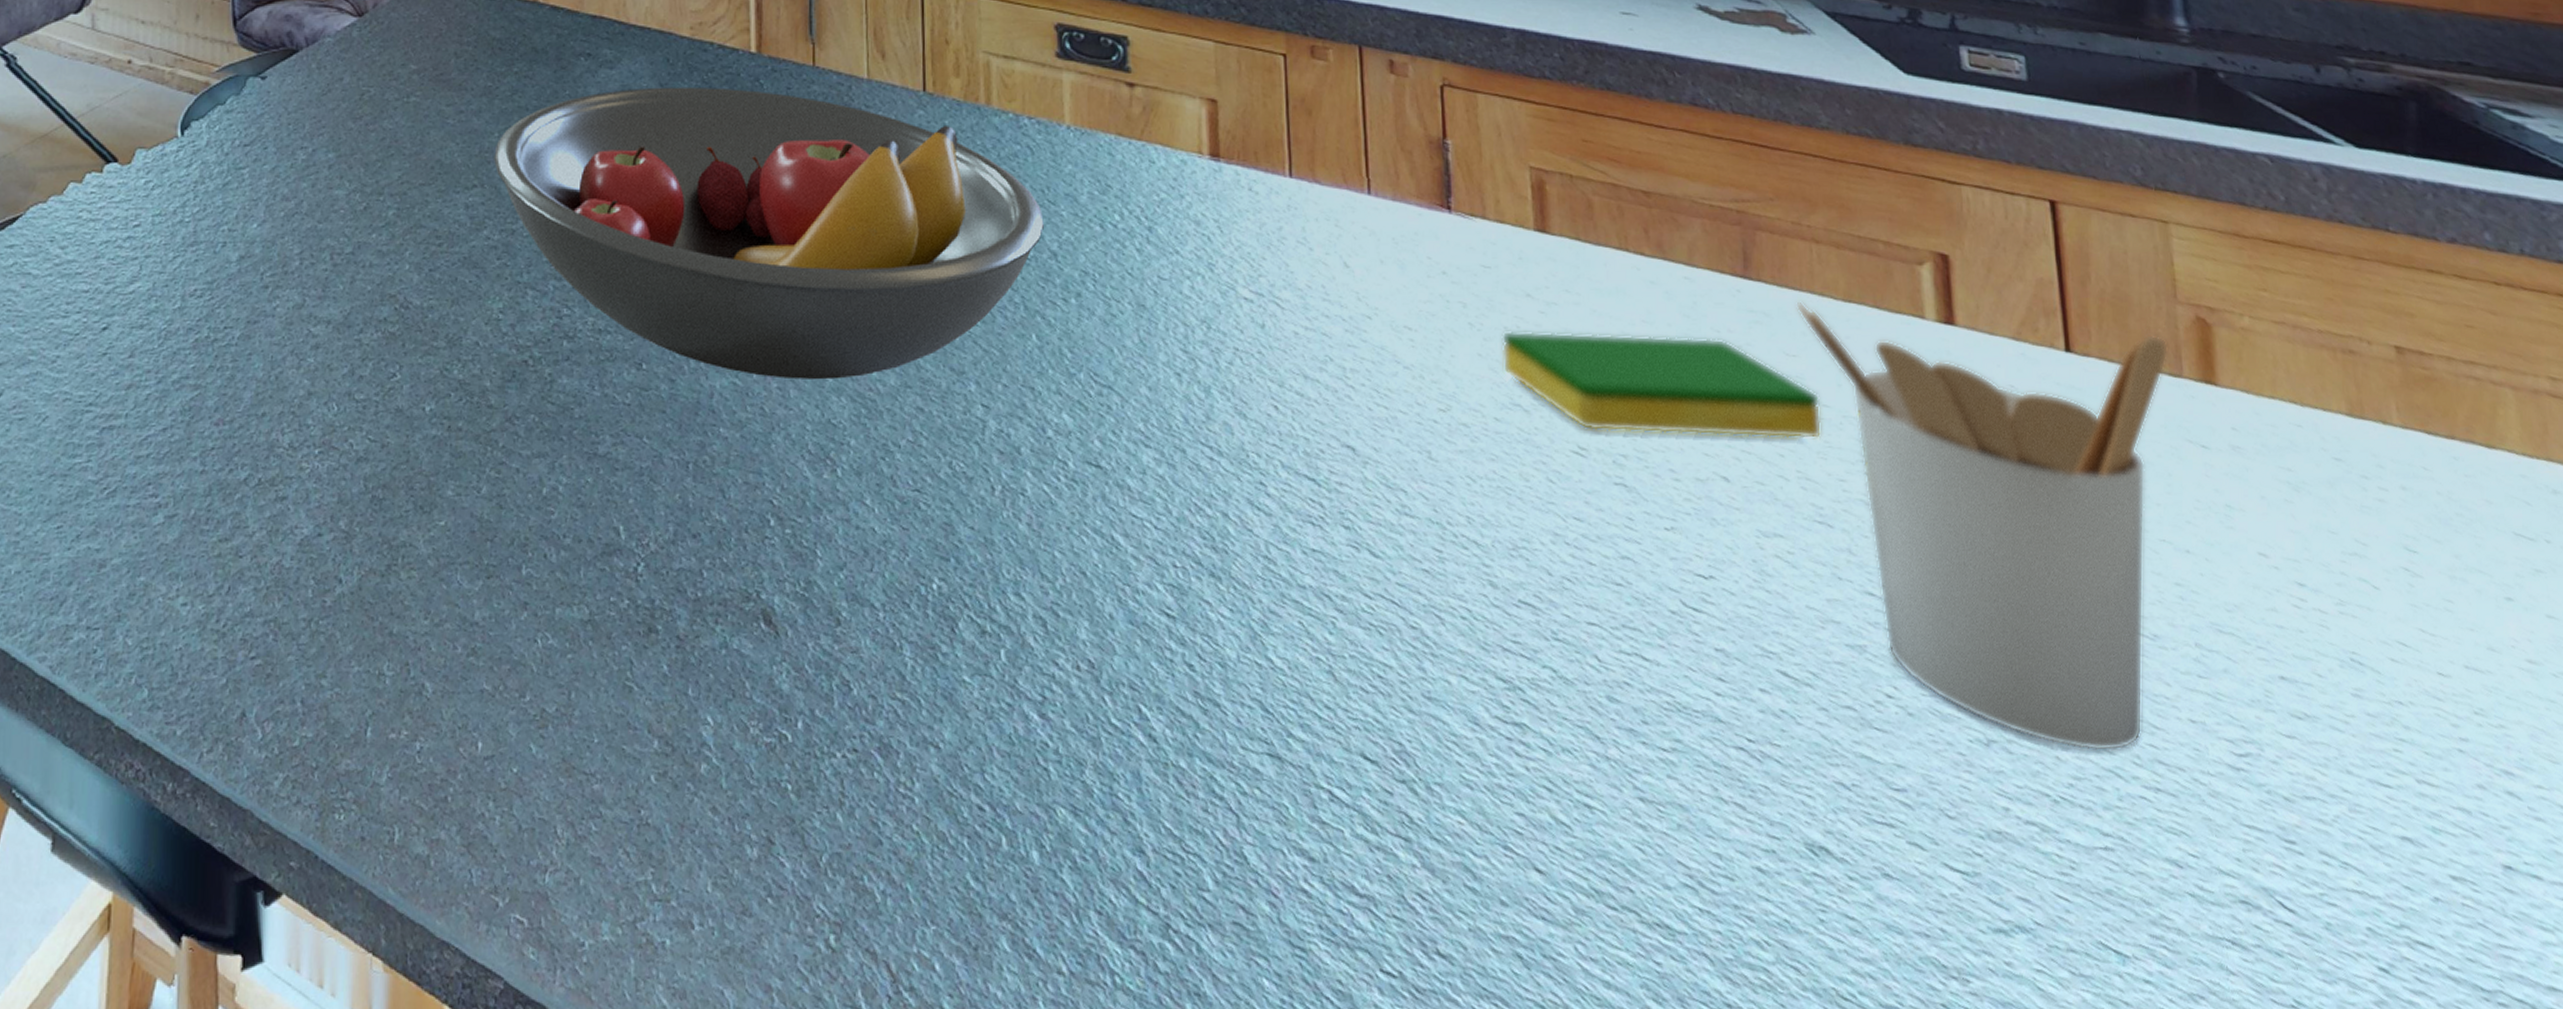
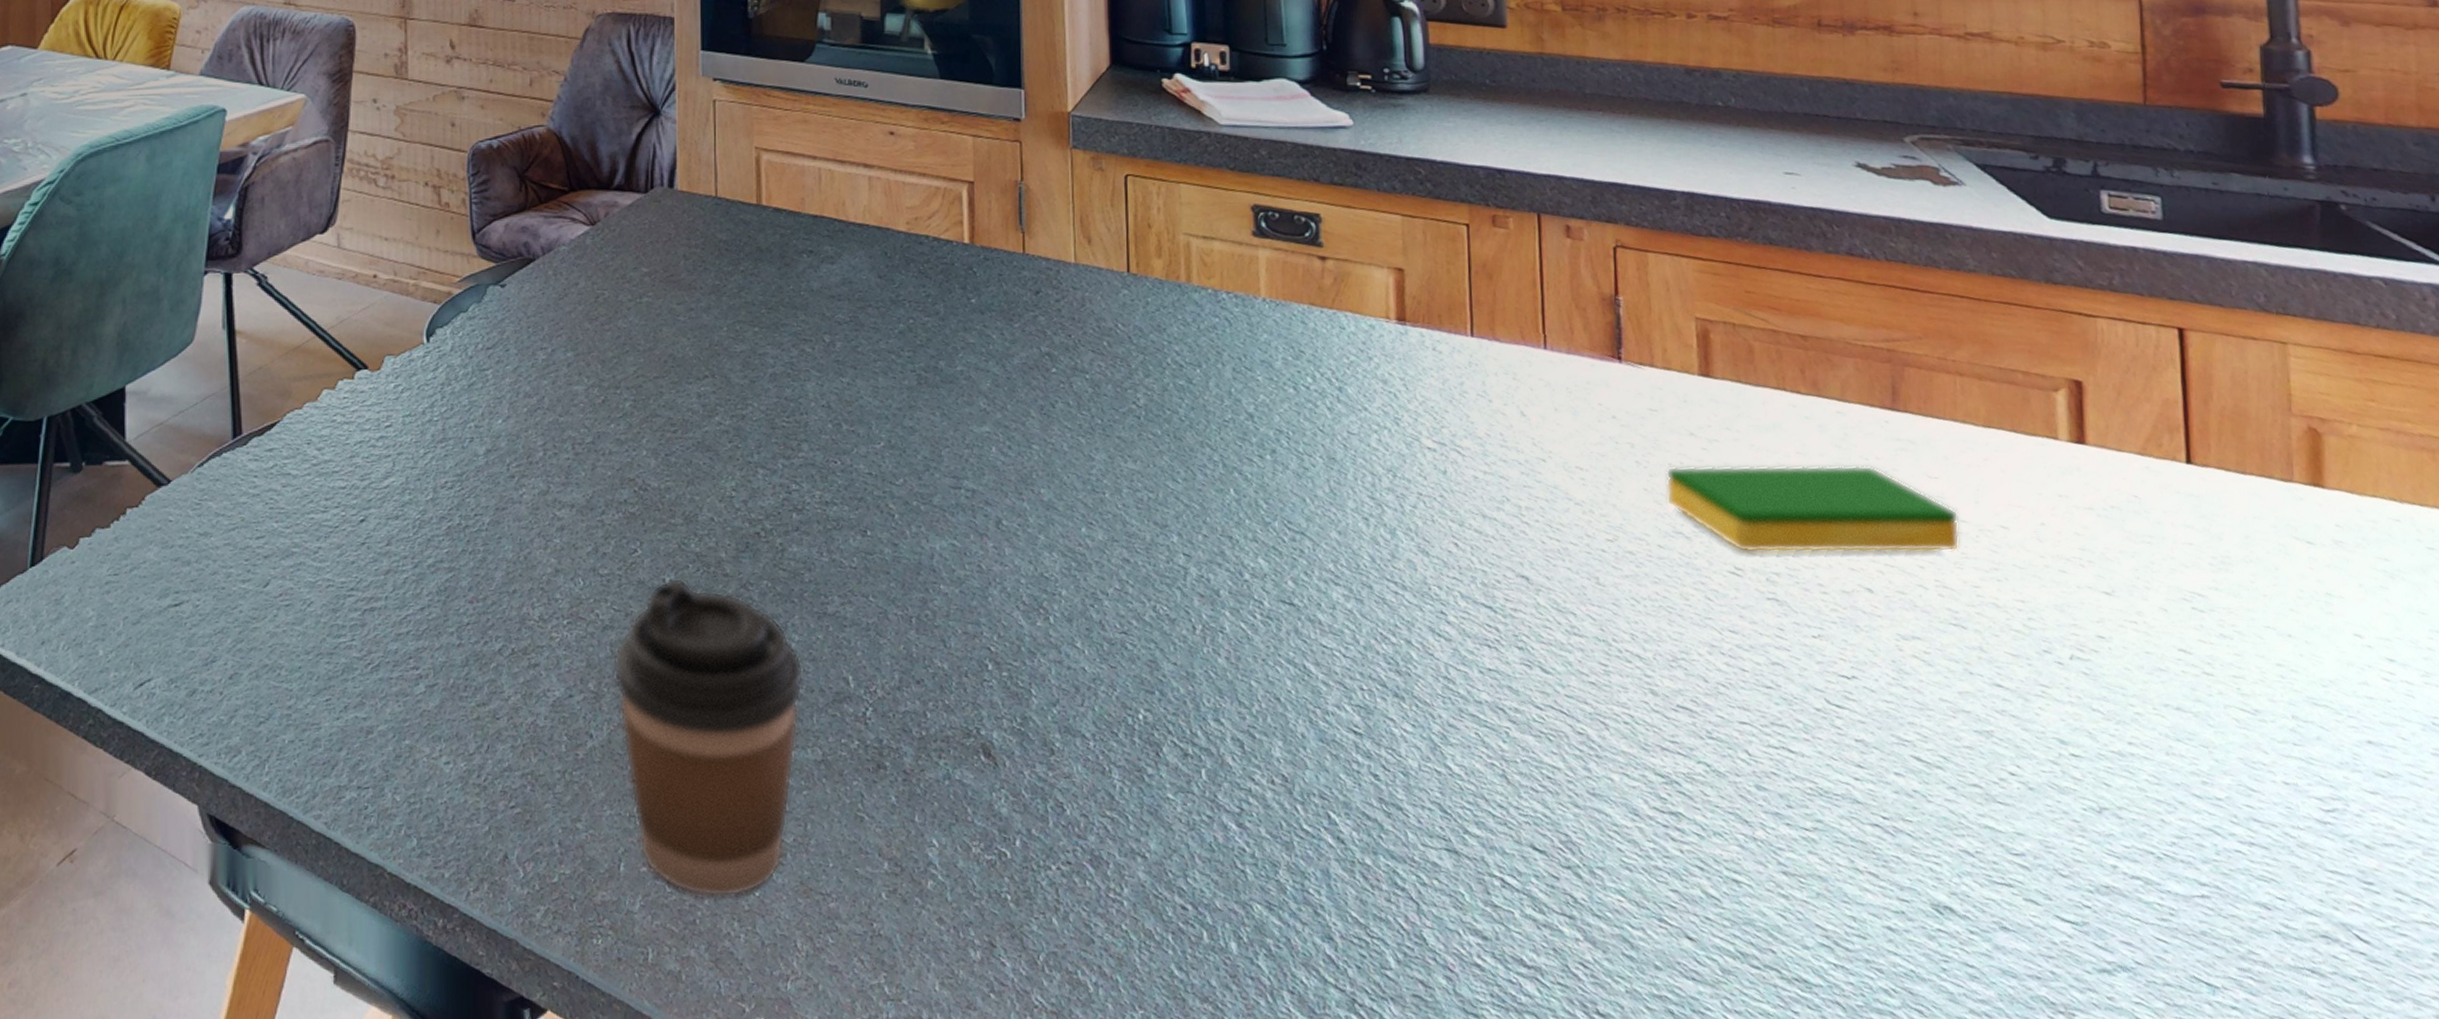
coffee cup: none [366,407,572,773] -> present [613,577,804,898]
fruit bowl: present [494,86,1044,380] -> none [723,277,1241,539]
utensil holder: present [1796,301,2169,752] -> none [1939,428,2282,814]

